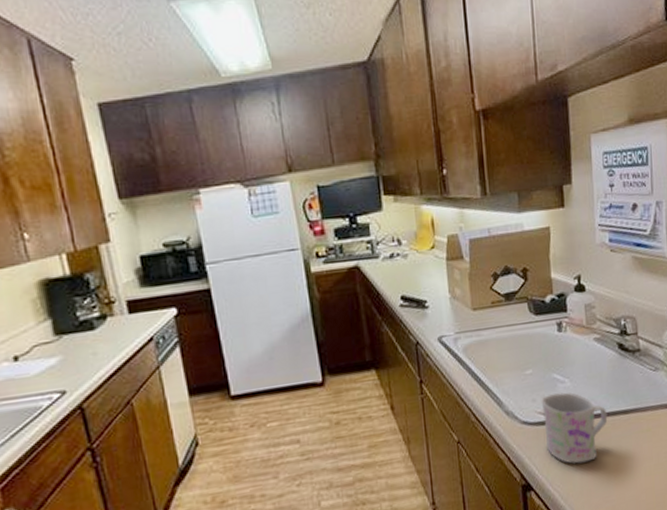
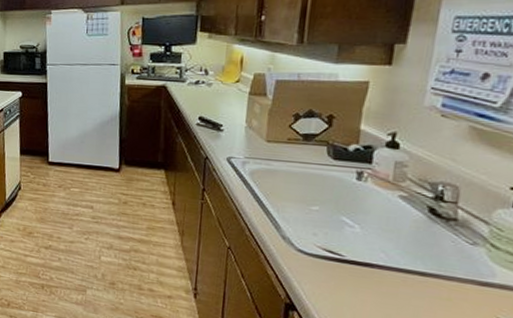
mug: present [541,392,608,464] -> none [319,233,399,307]

